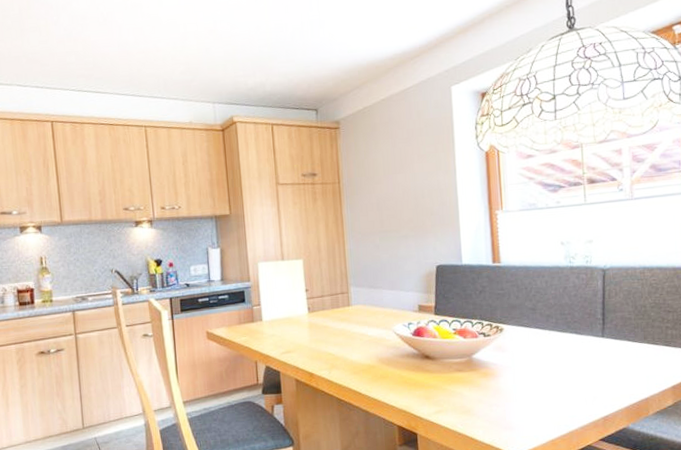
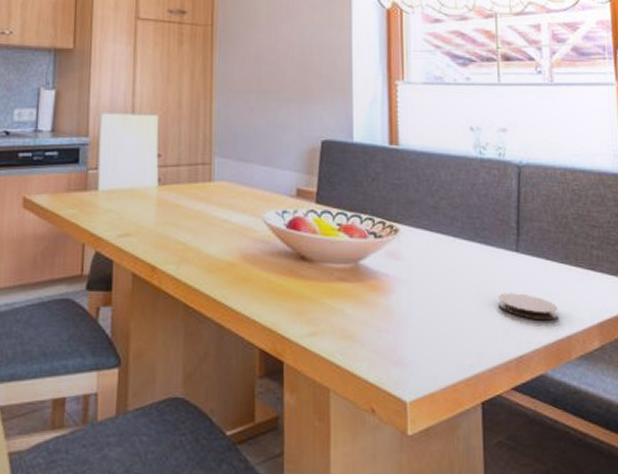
coaster: none [588,368,638,388] -> present [498,293,558,321]

